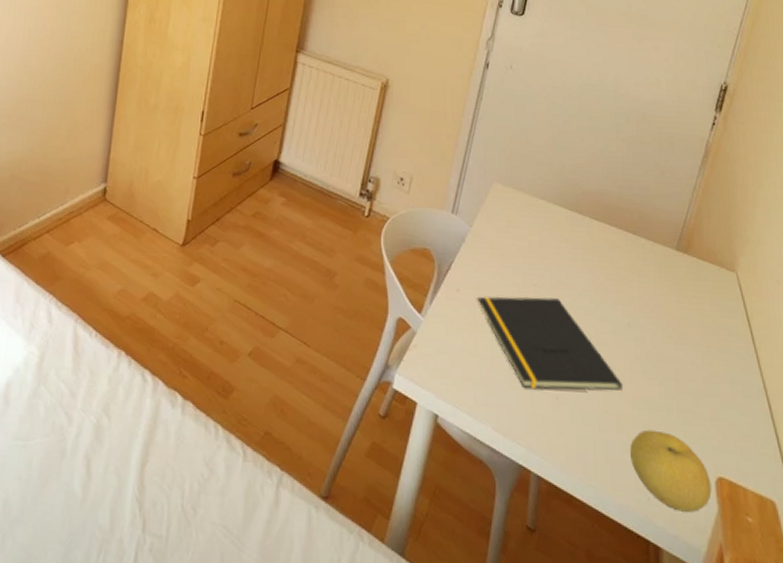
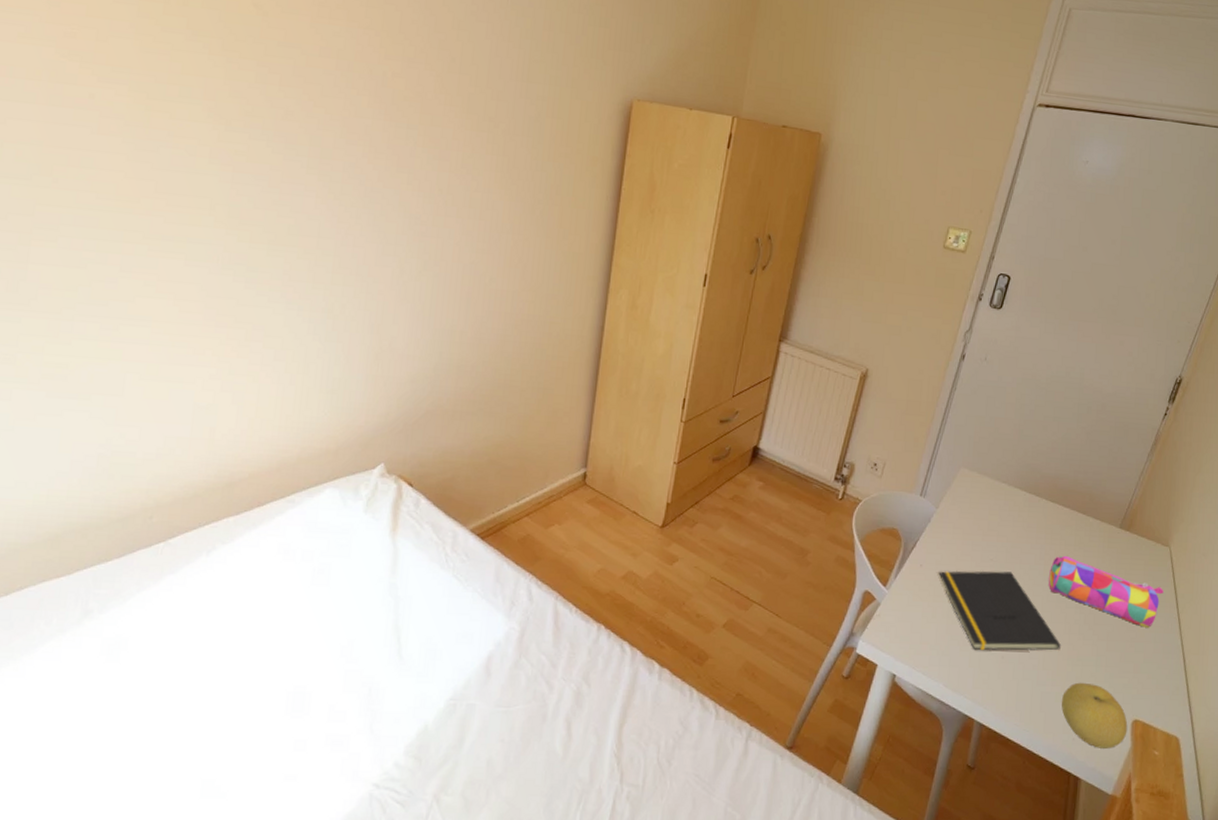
pencil case: none [600,280,737,366] -> present [1048,555,1165,628]

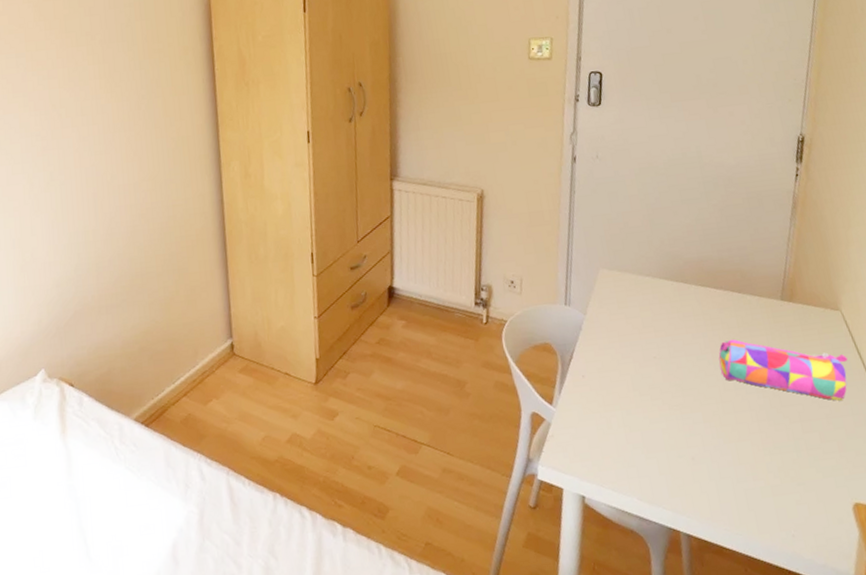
notepad: present [938,570,1061,651] -> none [603,366,753,456]
fruit: present [1062,682,1128,749] -> none [768,471,851,542]

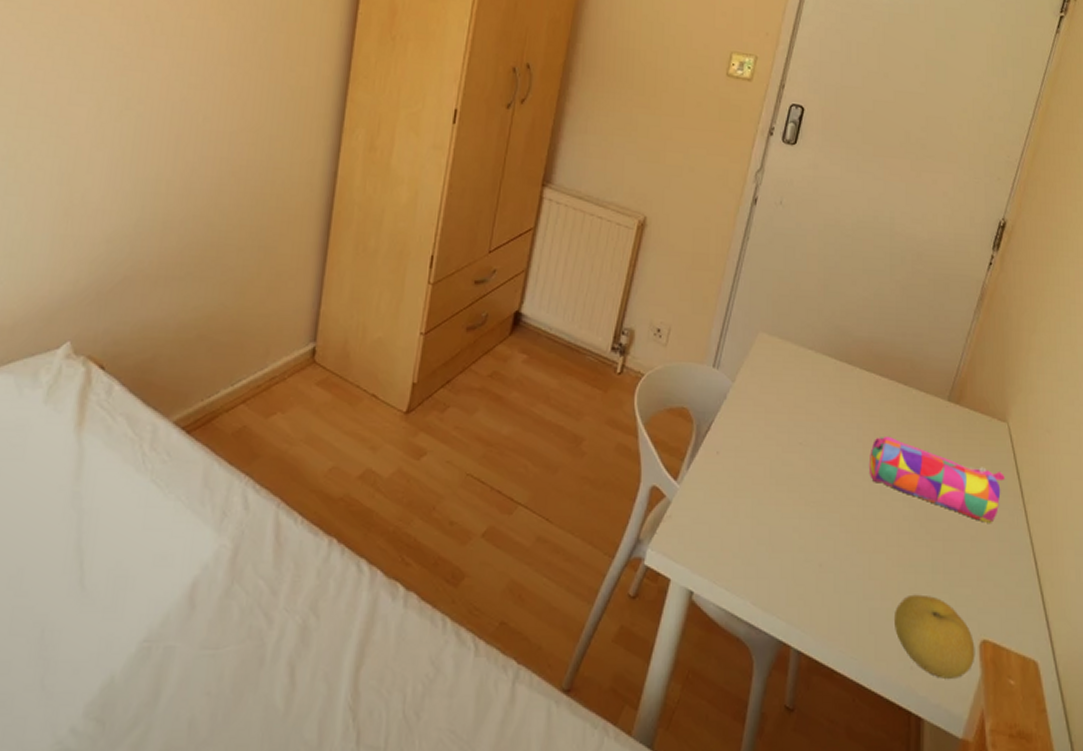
fruit: none [768,471,851,542] -> present [895,594,975,679]

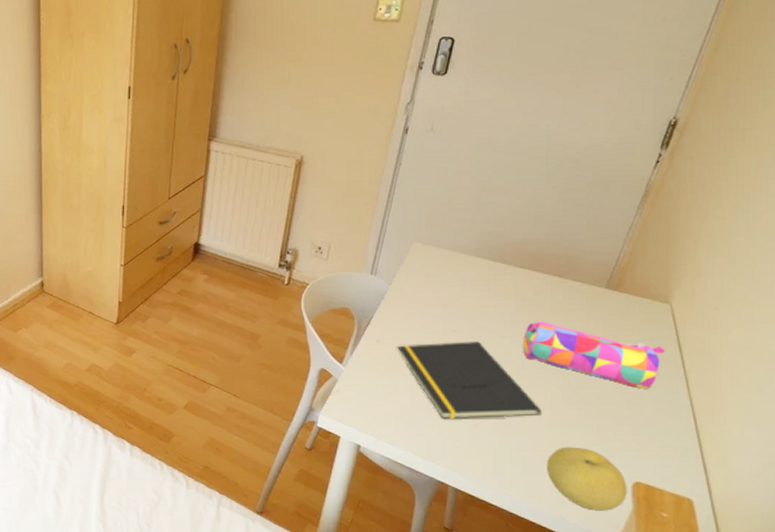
notepad: none [739,457,889,558] -> present [397,341,542,420]

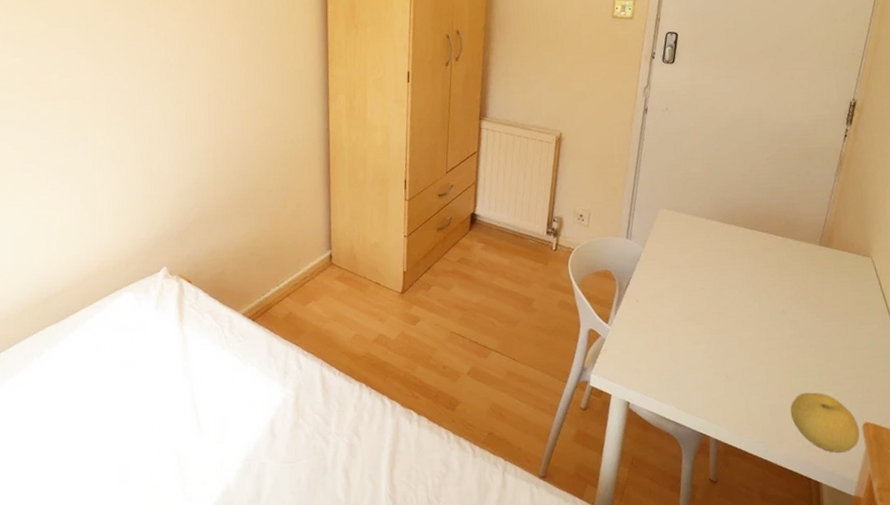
notepad: present [397,341,542,420] -> none [654,297,781,373]
pencil case: present [522,321,666,389] -> none [758,276,874,335]

